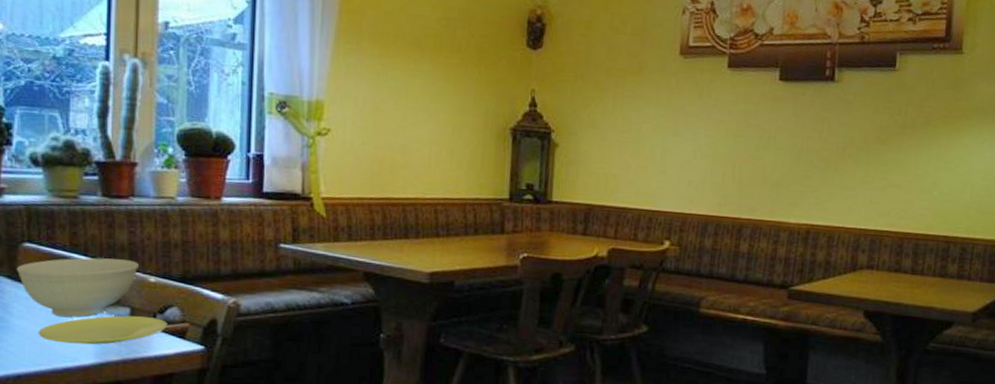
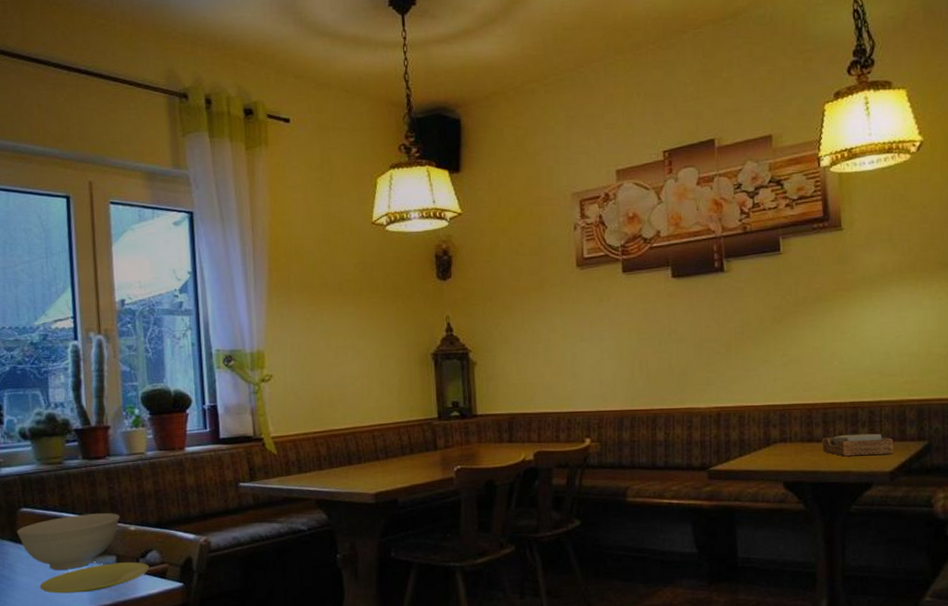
napkin holder: none [908,268,981,295] -> present [821,433,894,457]

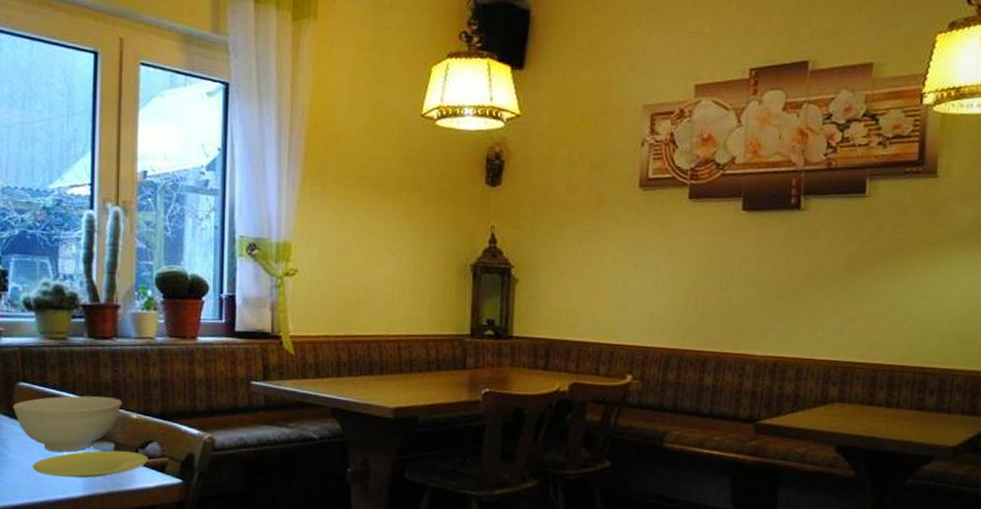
napkin holder: present [821,433,894,457] -> none [883,401,963,428]

